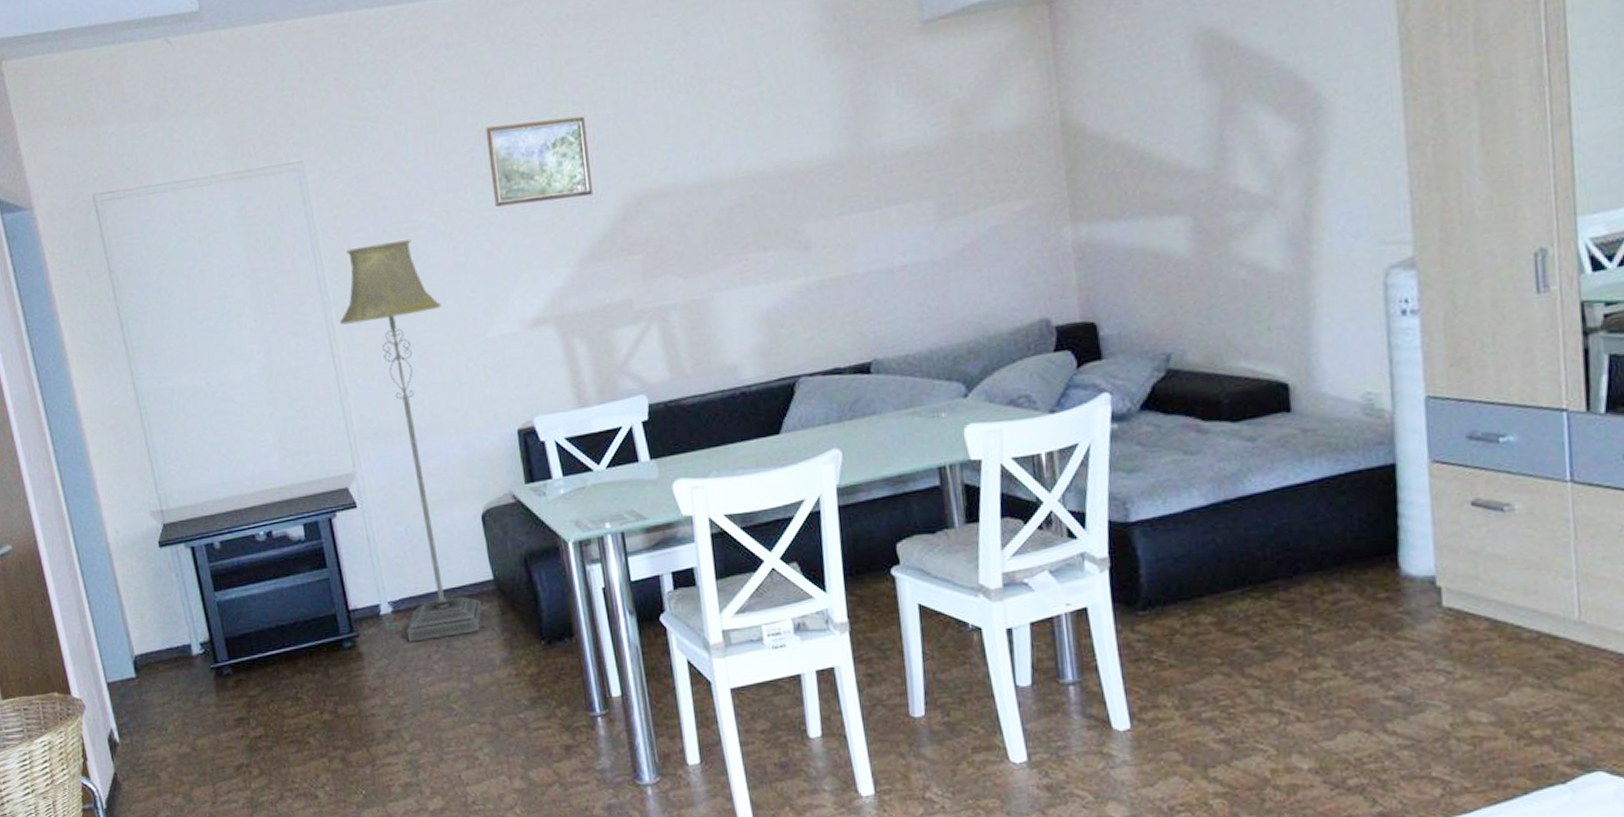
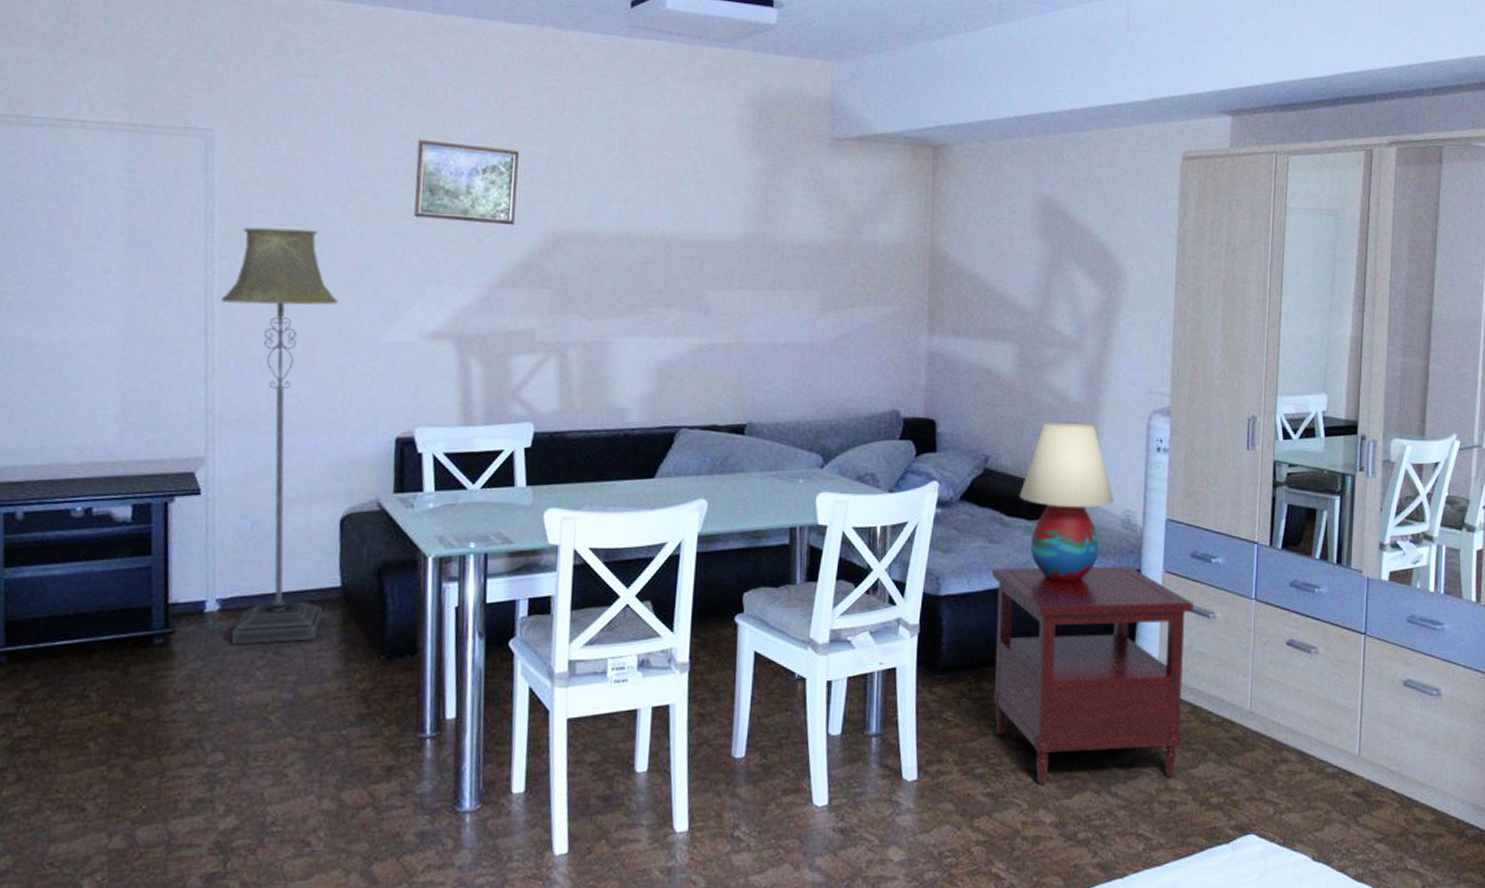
side table: none [1192,459,1480,726] -> present [991,565,1194,785]
table lamp: none [1216,295,1348,490] -> present [1019,421,1114,582]

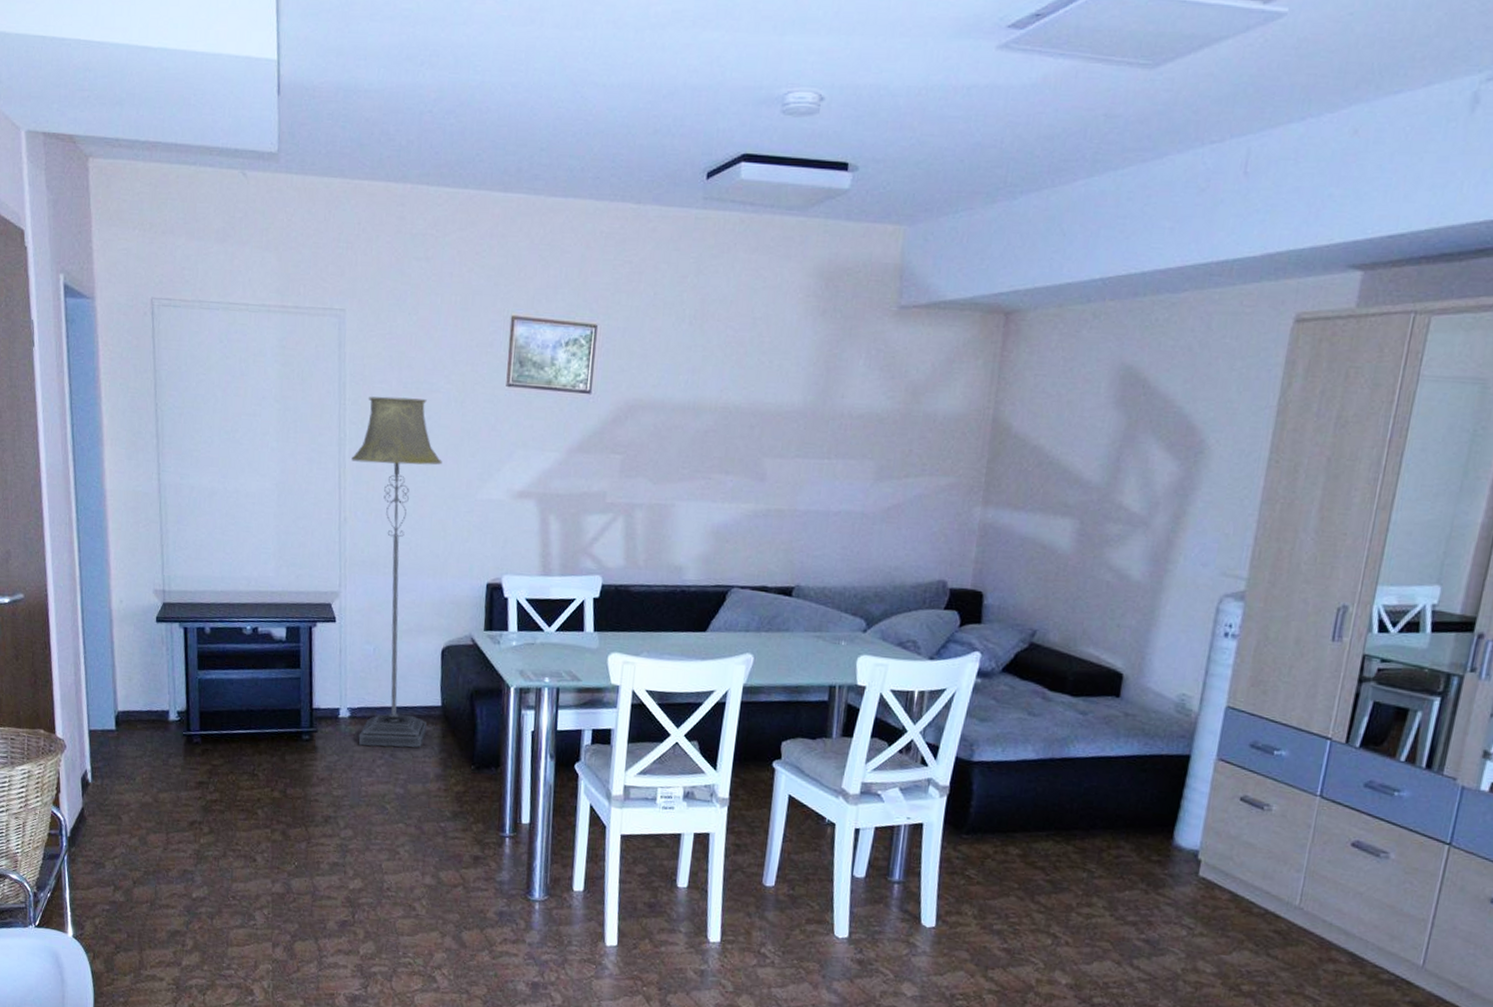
side table: present [991,565,1194,785] -> none [1018,740,1247,961]
table lamp: present [1019,421,1114,582] -> none [1065,600,1169,761]

